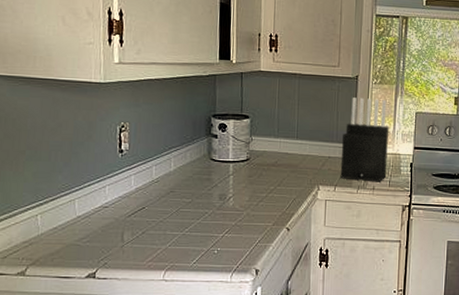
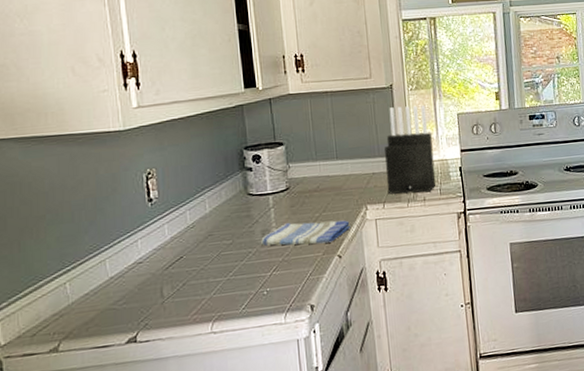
dish towel: none [218,190,301,215] -> present [261,220,350,246]

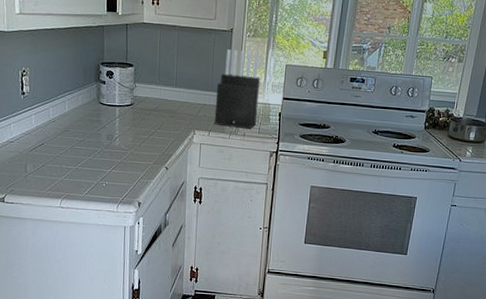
dish towel: present [261,220,350,246] -> none [106,132,179,155]

